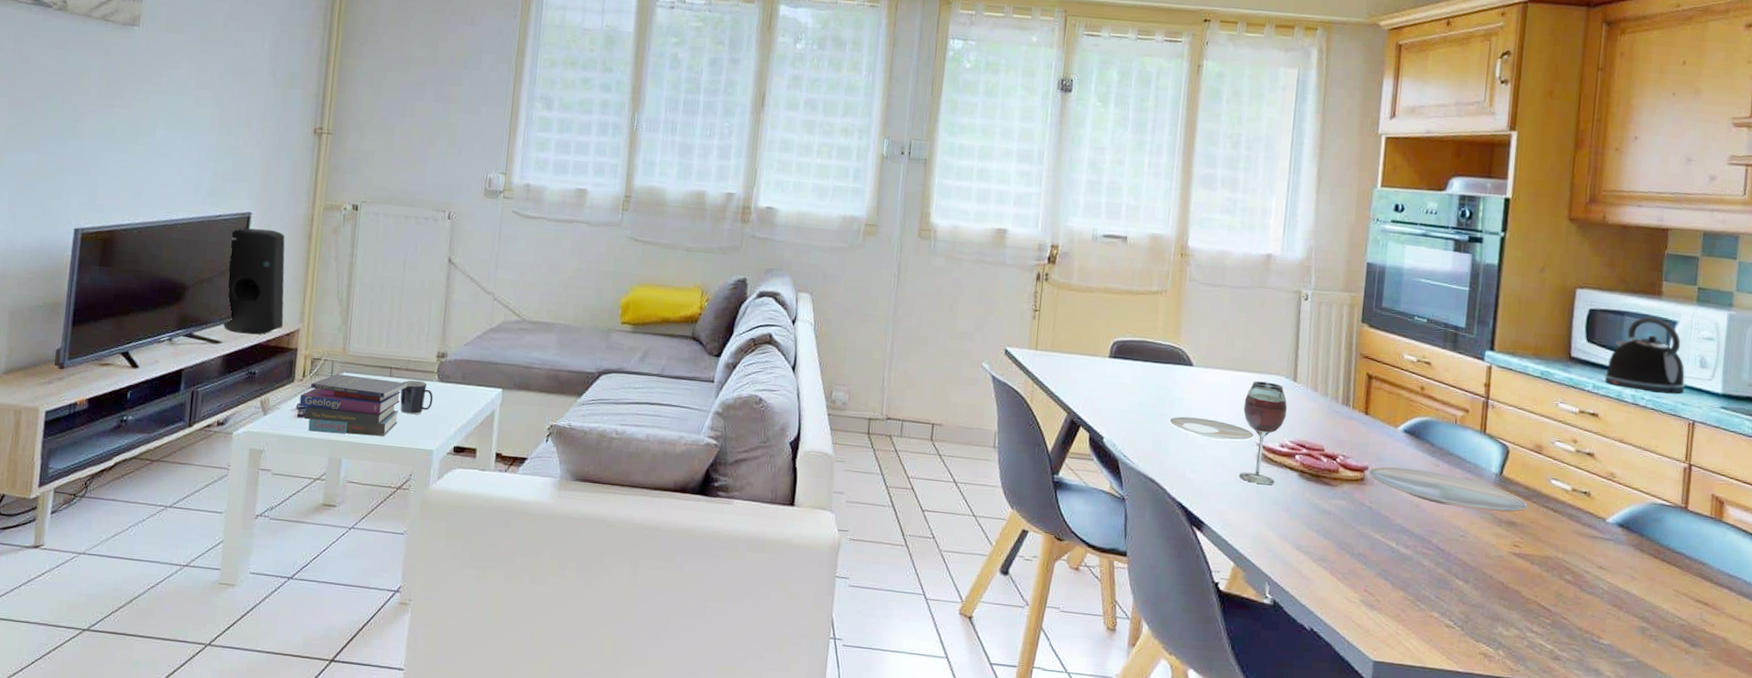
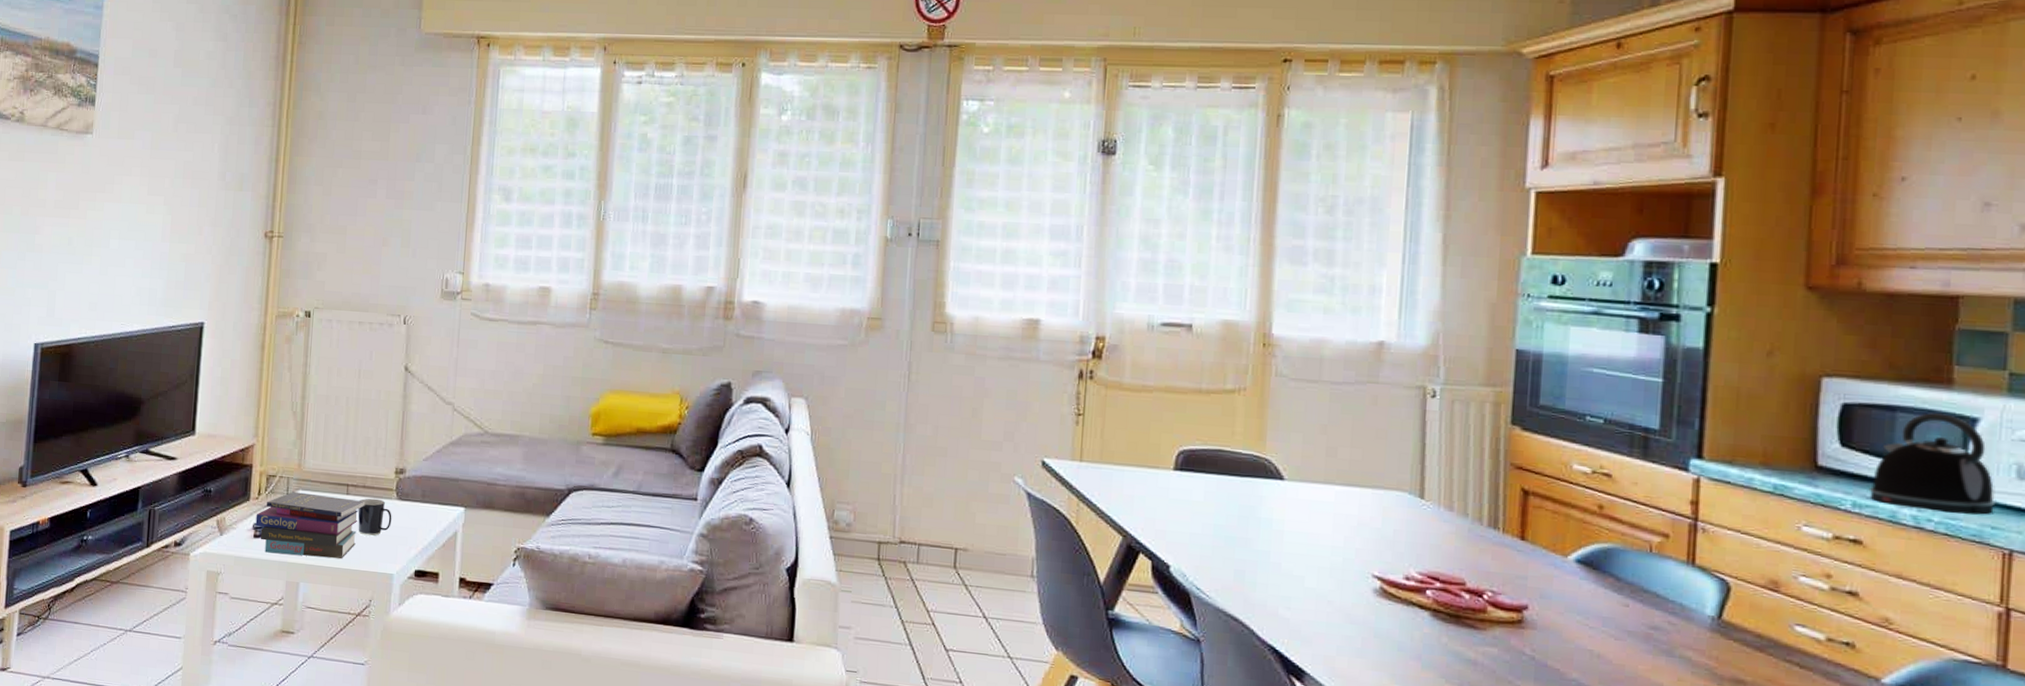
speaker: present [223,228,285,335] -> none [178,339,238,450]
plate: present [1169,416,1255,441] -> none [1255,541,1370,571]
wineglass: present [1239,381,1287,485] -> none [1351,498,1412,627]
plate: present [1369,466,1528,513] -> none [1529,605,1761,668]

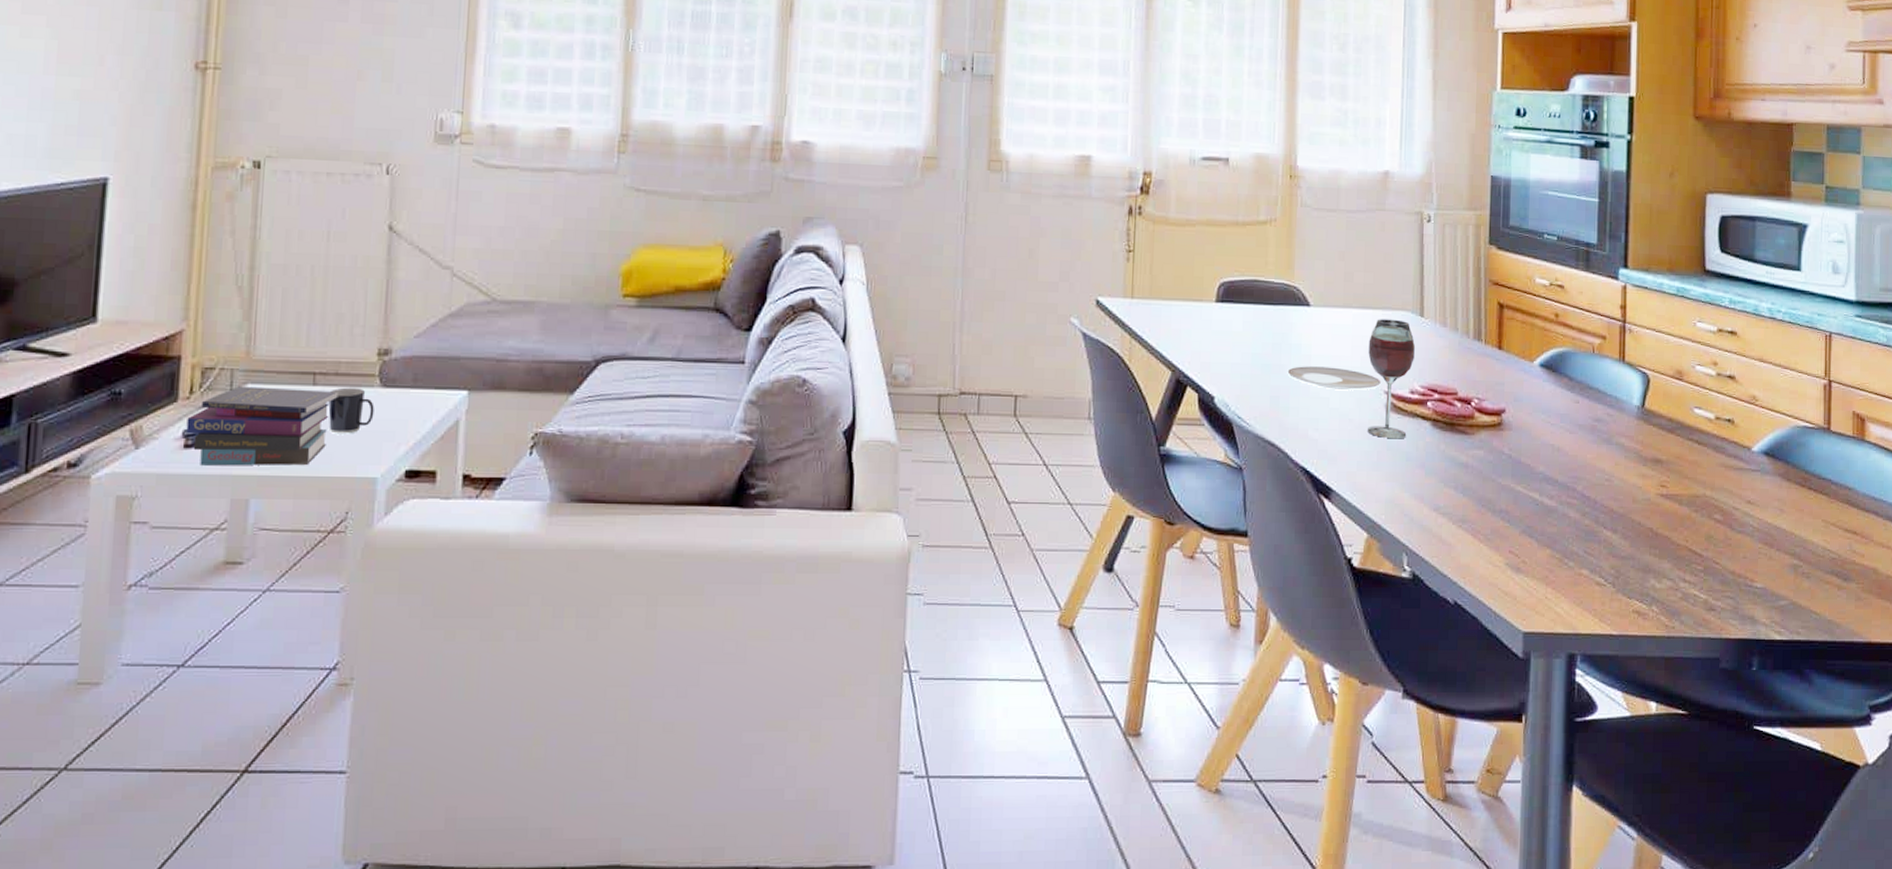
plate: none [1255,541,1370,571] -> present [1287,366,1382,390]
wineglass: none [1351,498,1412,627] -> present [1368,319,1415,439]
kettle: present [1868,412,1996,514] -> none [1739,220,1820,304]

